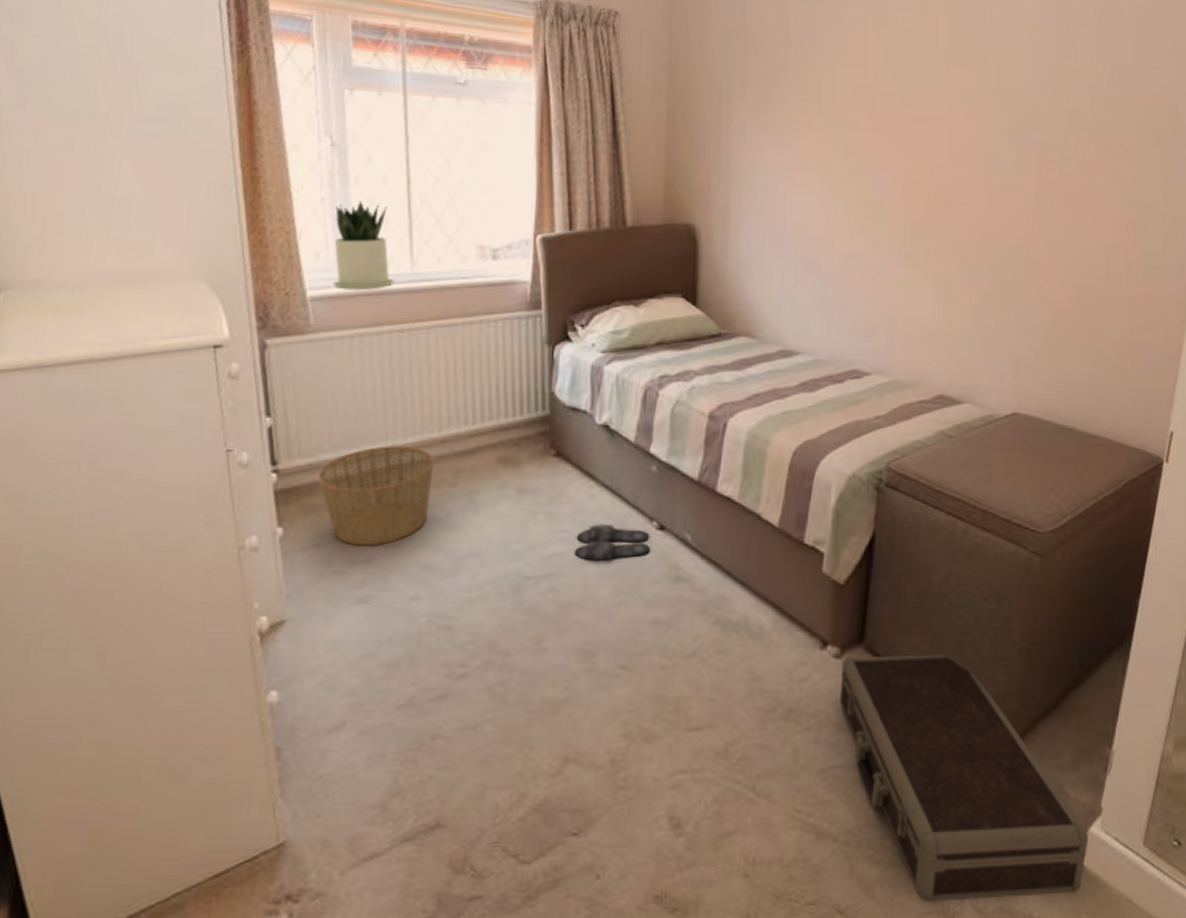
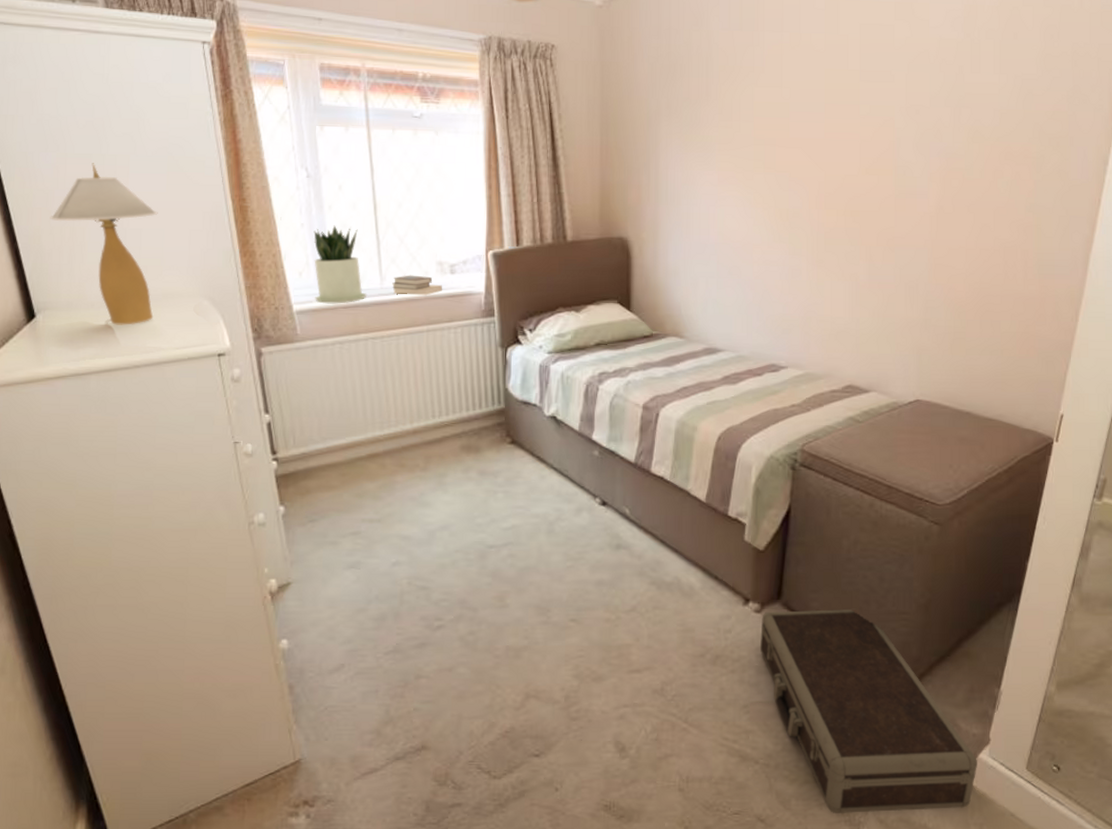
table lamp: none [22,121,153,310] -> present [50,163,158,325]
basket: present [317,445,434,546] -> none [310,436,407,521]
books: none [424,259,483,284] -> present [392,275,443,296]
slippers: present [574,523,650,562] -> none [529,500,594,532]

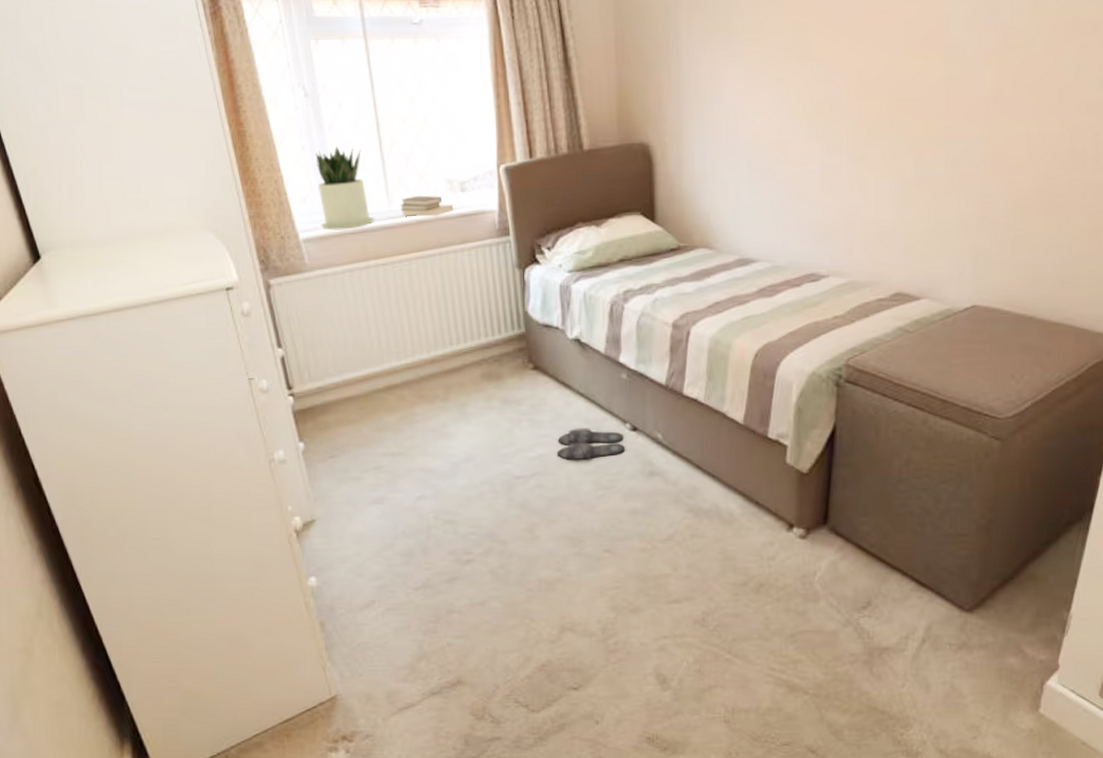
table lamp: present [50,163,158,325] -> none [46,94,158,263]
slippers: none [529,500,594,532] -> present [557,427,625,461]
suitcase: present [759,608,977,813] -> none [805,531,1045,743]

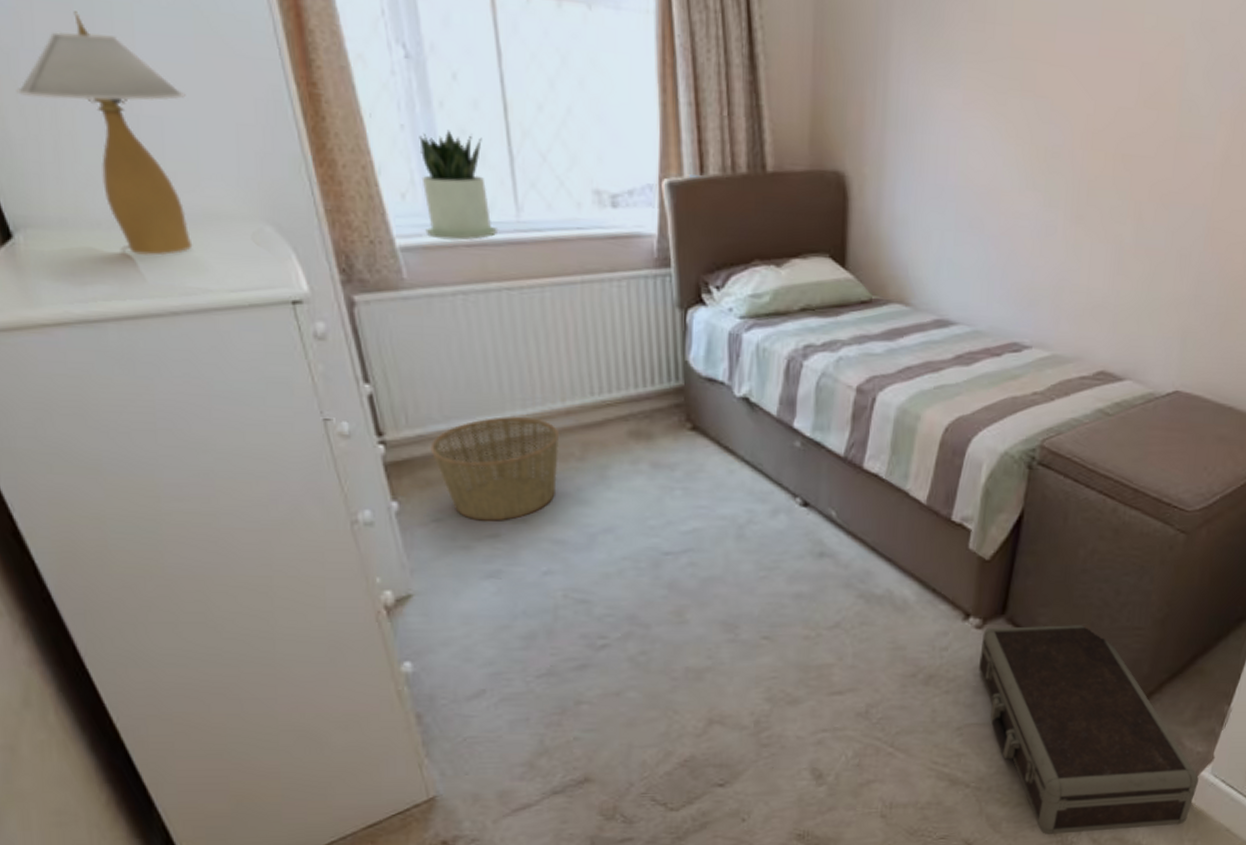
table lamp: none [46,94,158,263] -> present [16,11,193,256]
basket: none [327,367,426,456] -> present [430,415,559,521]
books: present [400,195,454,217] -> none [533,205,602,235]
slippers: present [557,427,625,461] -> none [714,499,793,537]
suitcase: none [805,531,1045,743] -> present [978,624,1199,834]

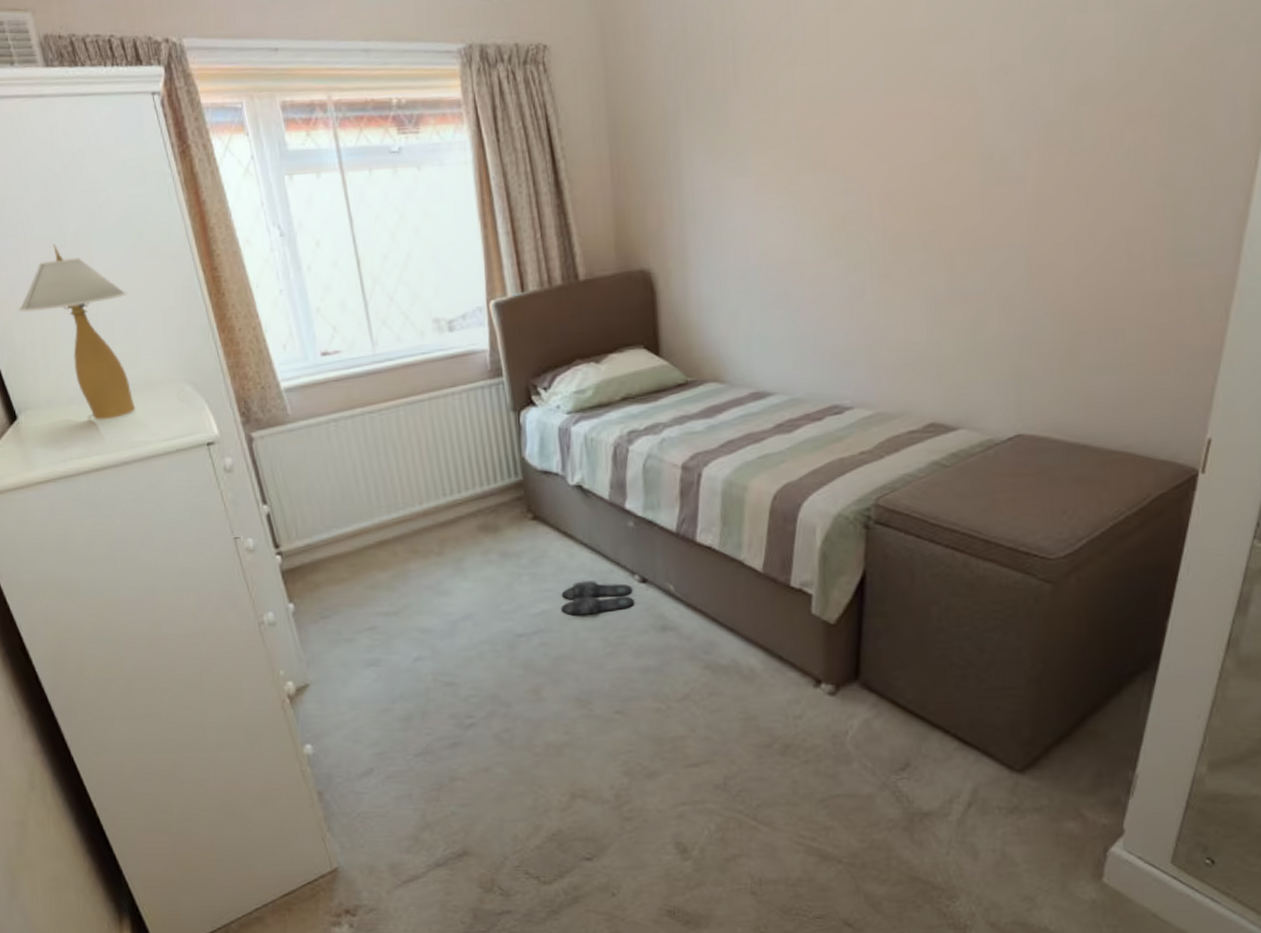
planter: present [419,130,499,241] -> none [294,288,359,378]
basket: present [430,415,559,521] -> none [316,521,421,616]
slippers: none [714,499,793,537] -> present [561,580,634,617]
suitcase: present [978,624,1199,834] -> none [836,685,1109,916]

